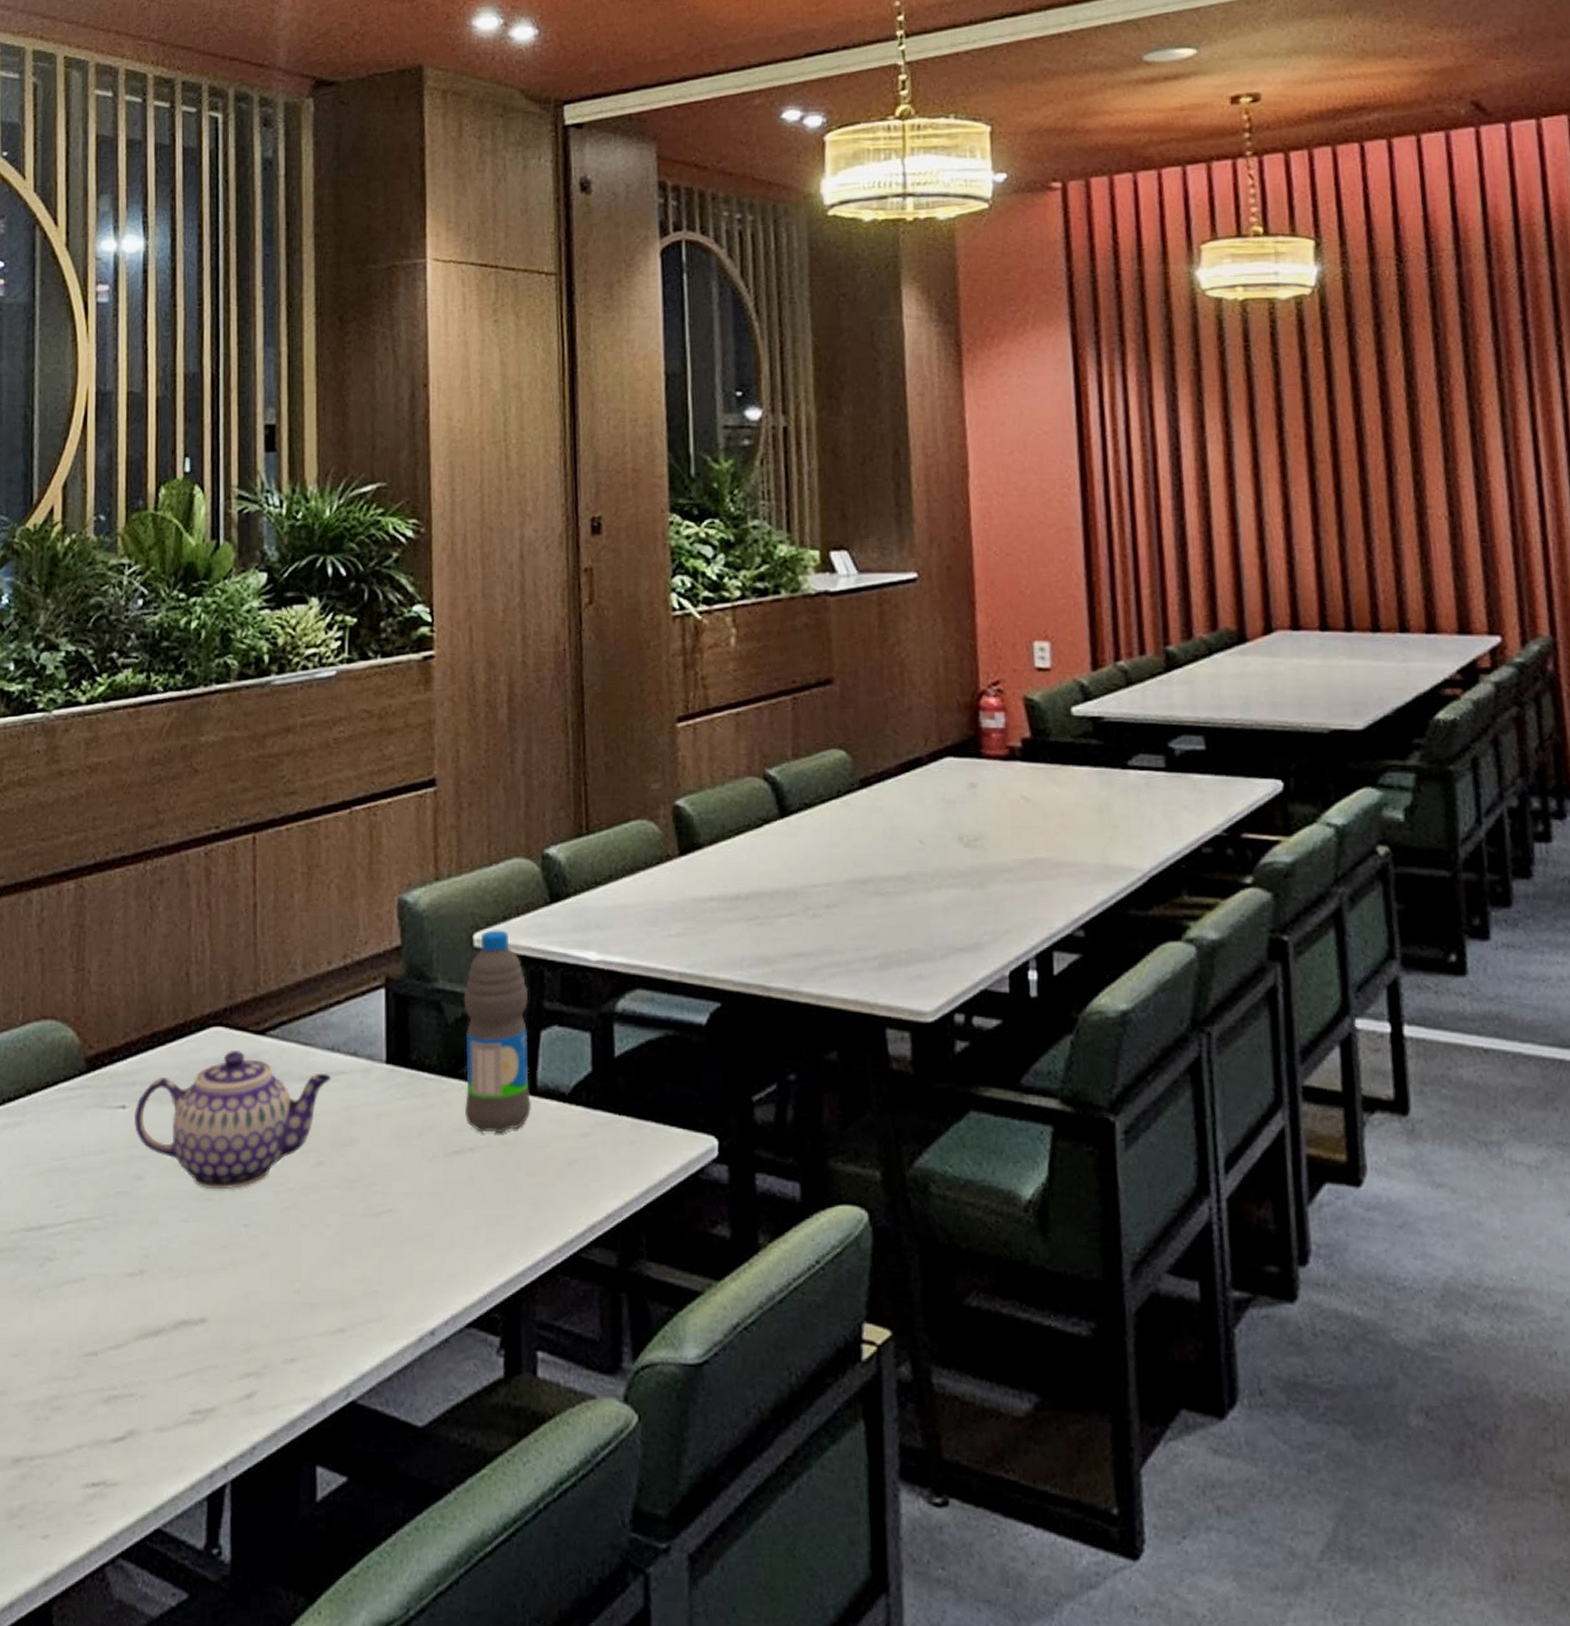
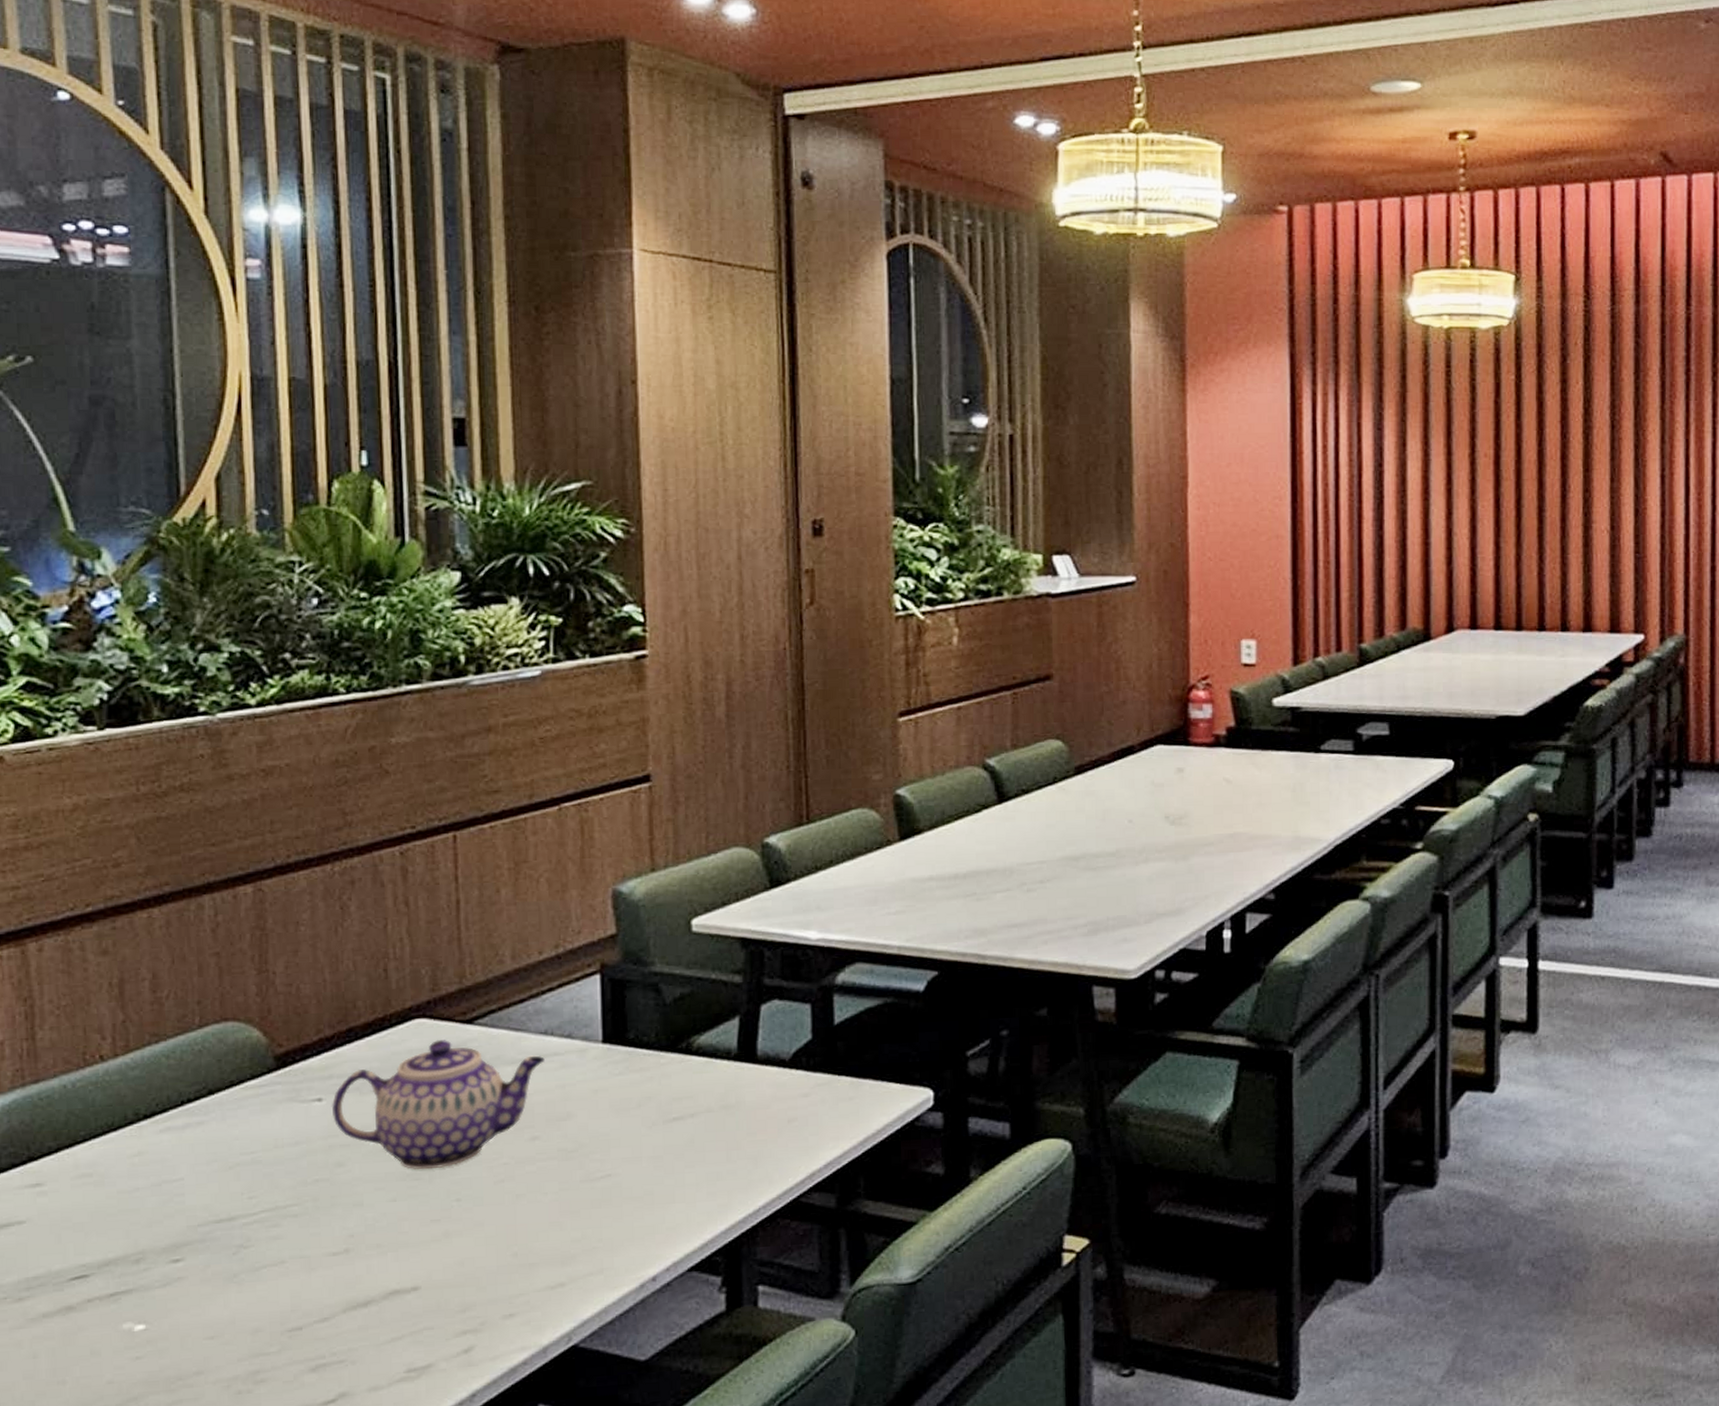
water bottle: present [463,930,531,1133] -> none [682,915,751,1100]

